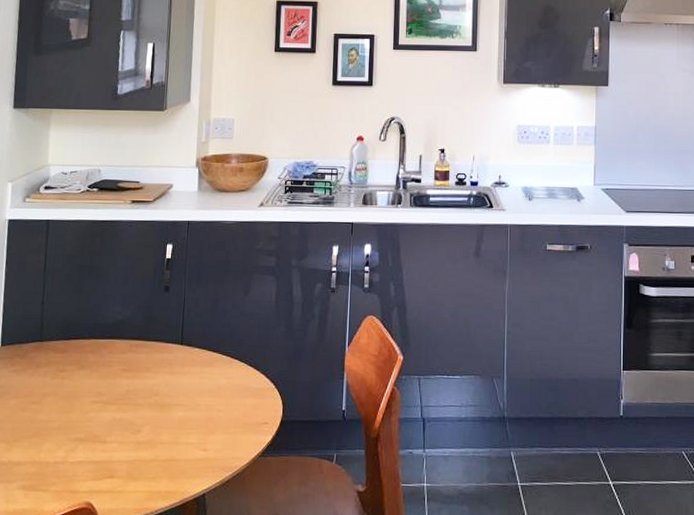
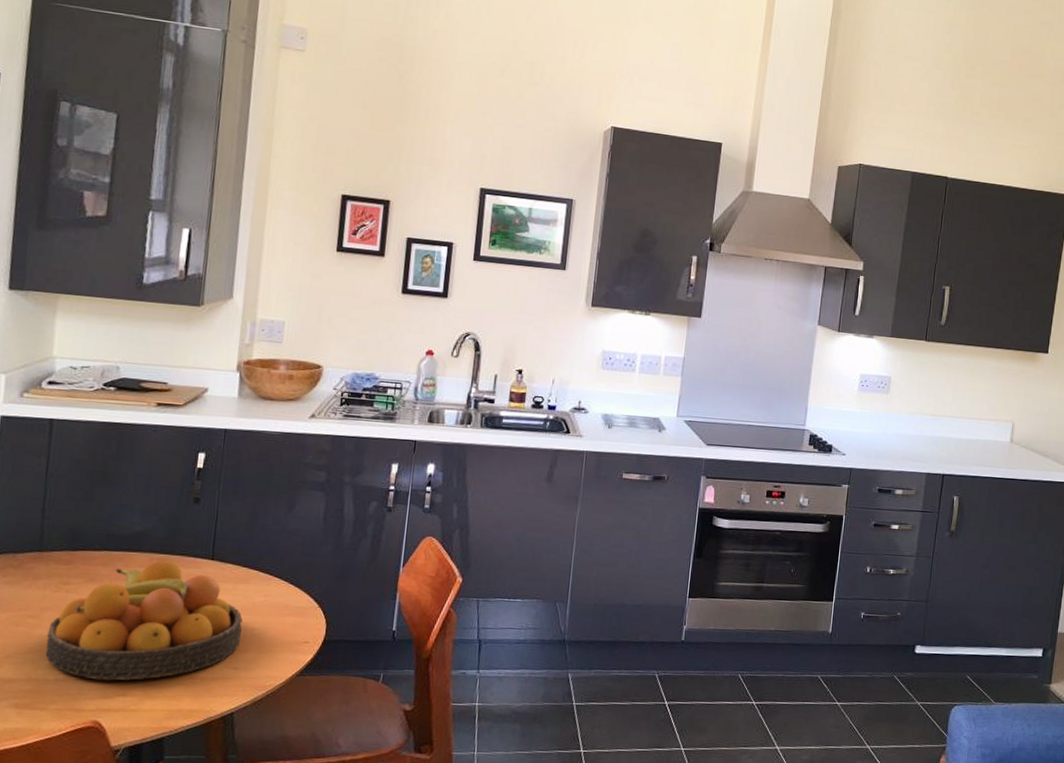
fruit bowl: none [46,346,209,463] -> present [45,560,243,681]

